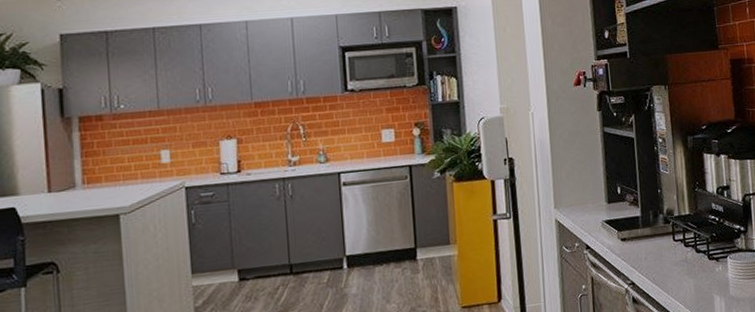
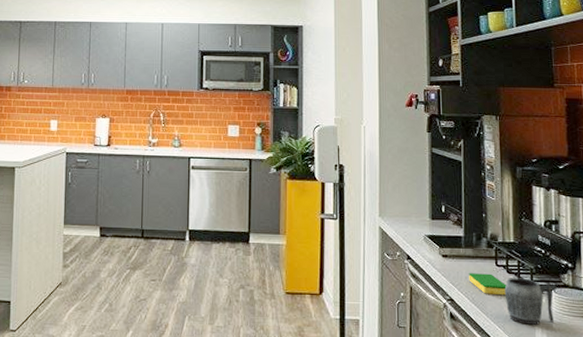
dish sponge: none [648,250,685,272] -> present [469,273,507,296]
mug: none [683,249,731,296] -> present [504,278,556,325]

